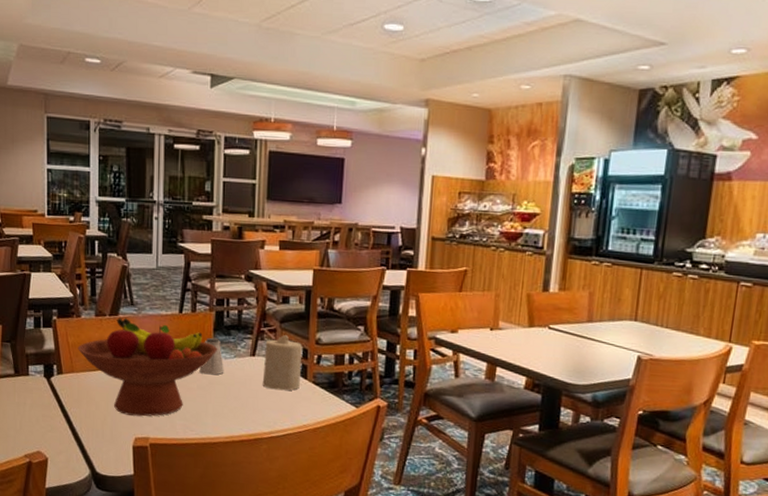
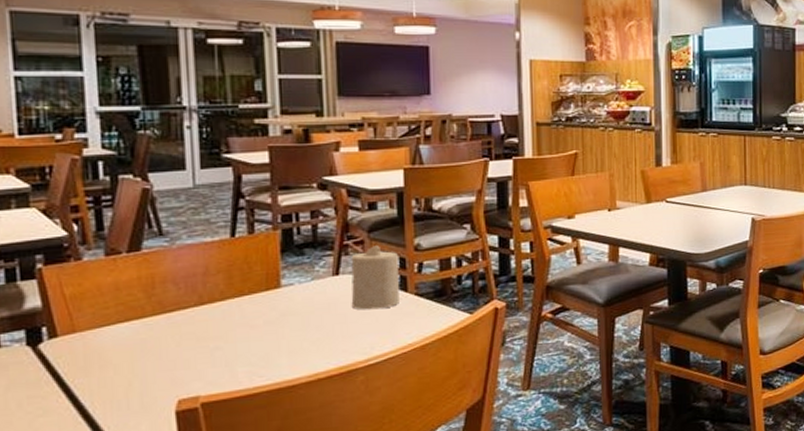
fruit bowl: present [78,317,218,417] -> none [80,252,289,374]
saltshaker: present [199,337,224,375] -> none [265,260,300,306]

